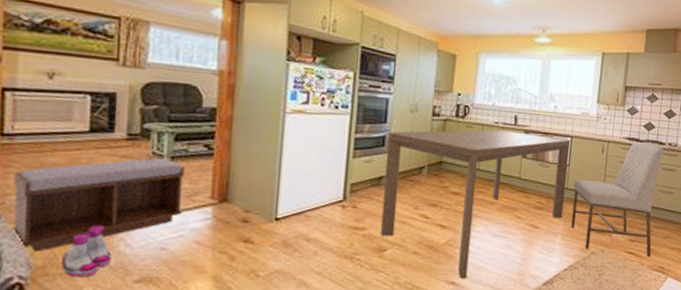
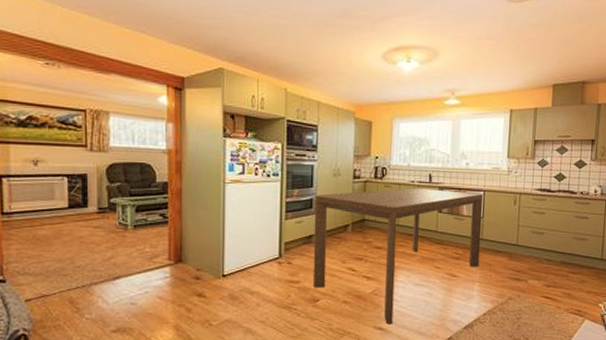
bench: present [11,157,184,252] -> none [13,227,147,309]
boots: present [62,225,112,278] -> none [55,285,93,329]
chair: present [570,142,664,257] -> none [487,192,575,301]

